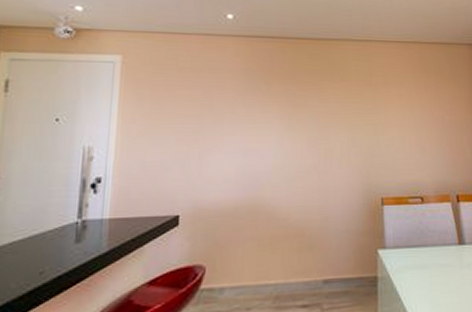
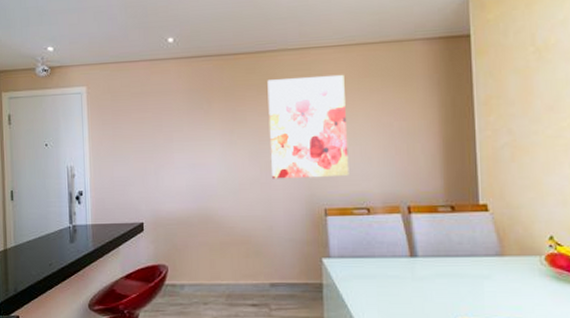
wall art: none [329,67,405,167] -> present [267,74,349,179]

